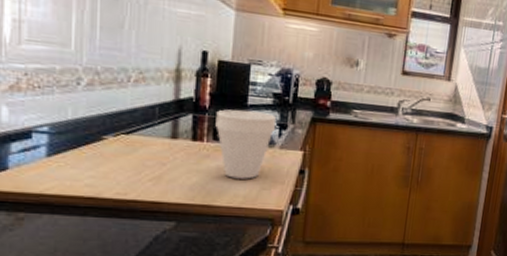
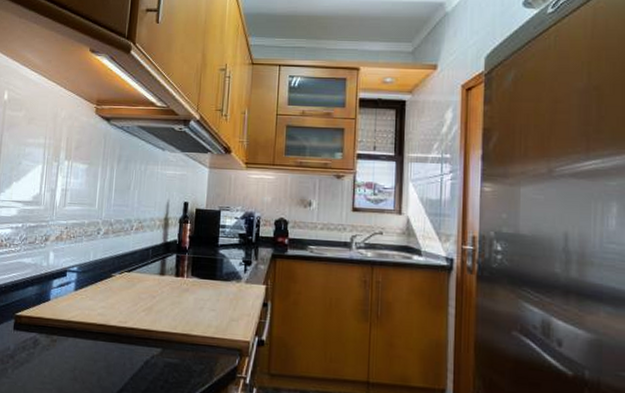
cup: present [215,109,276,179] -> none [193,249,241,311]

